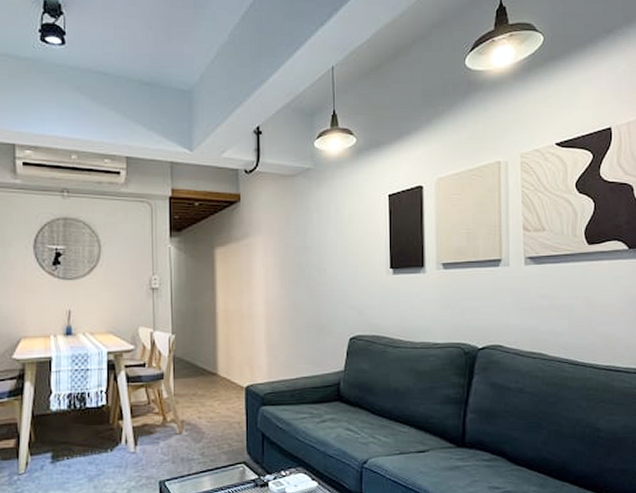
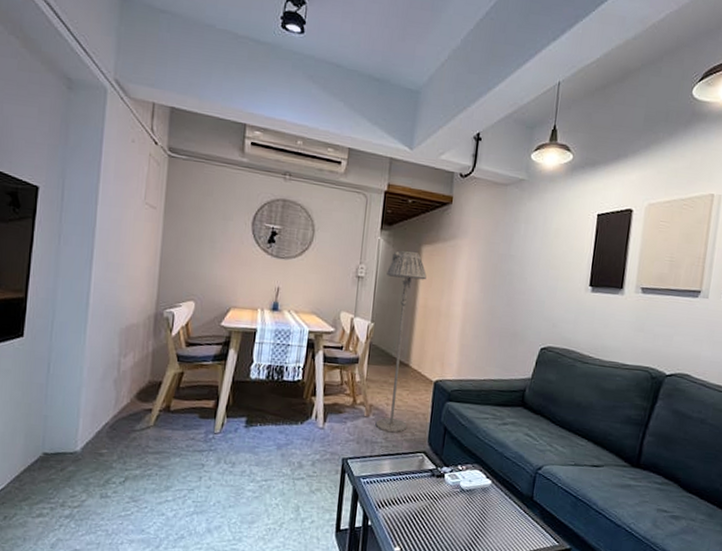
floor lamp: none [182,256,223,447] -> present [375,250,427,433]

